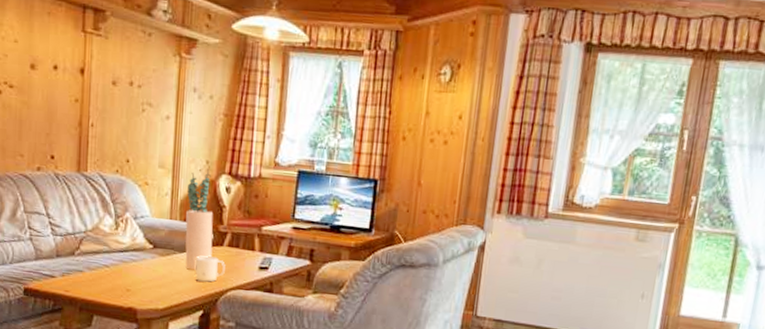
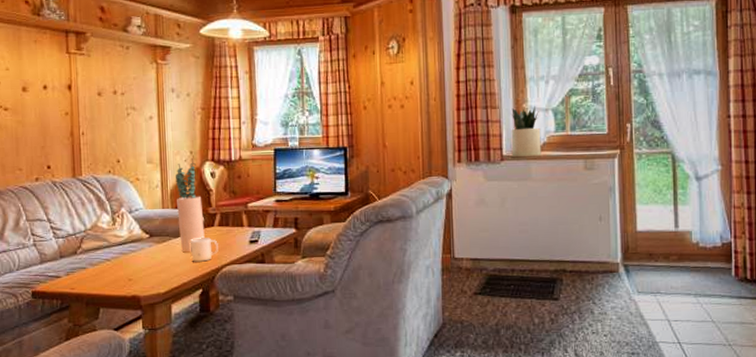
planter: none [554,161,597,221] -> present [509,106,544,159]

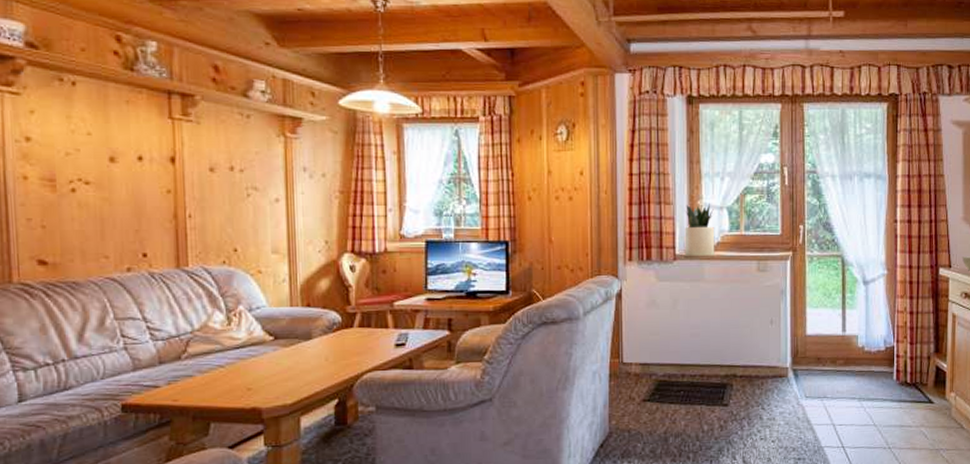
vase: present [176,158,205,254] -> none [307,249,342,359]
mug: present [189,237,219,262] -> none [323,340,358,368]

